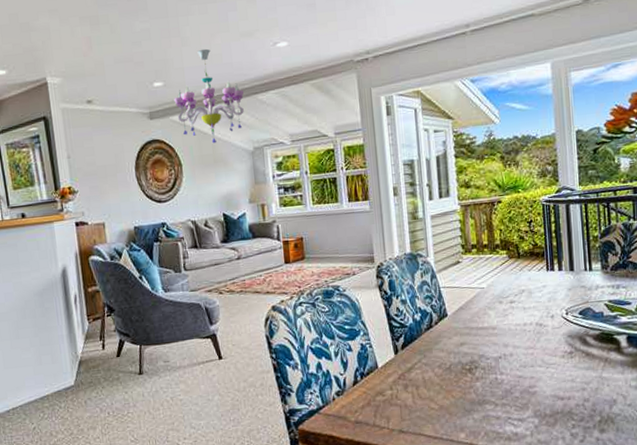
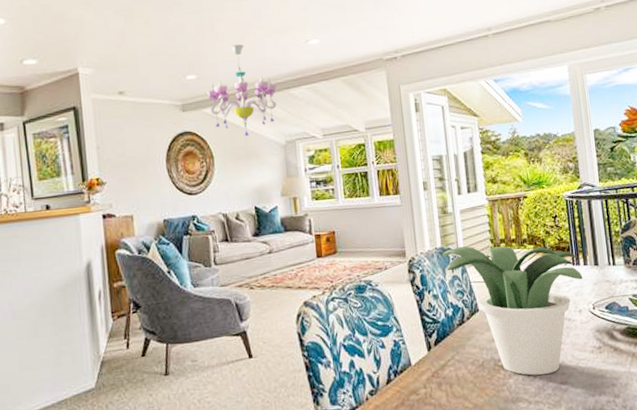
potted plant: none [411,251,557,379] -> present [442,246,583,376]

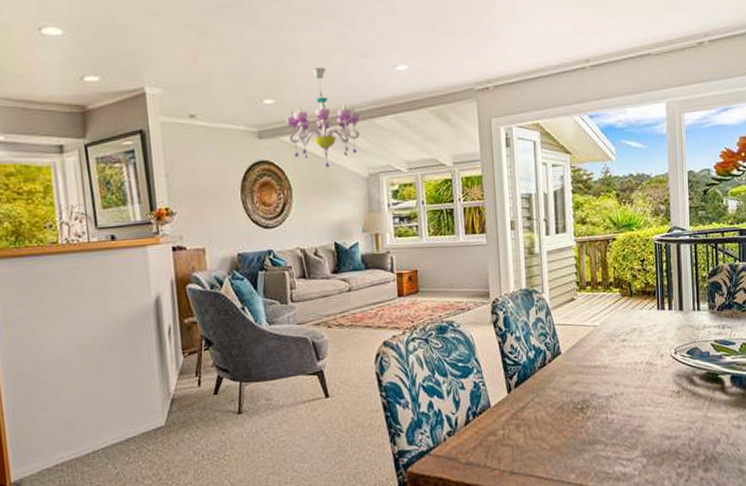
potted plant: present [442,246,583,376] -> none [526,288,667,418]

